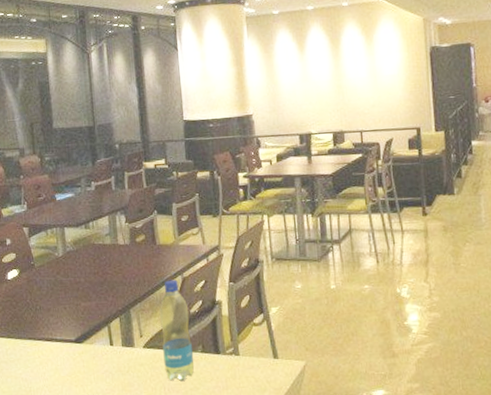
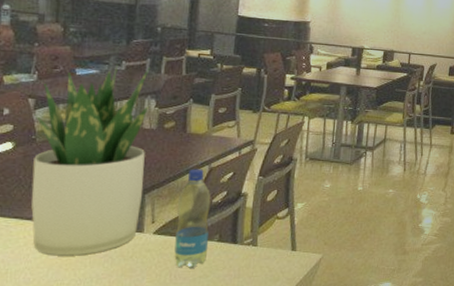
planter: none [30,185,129,373] -> present [31,64,150,256]

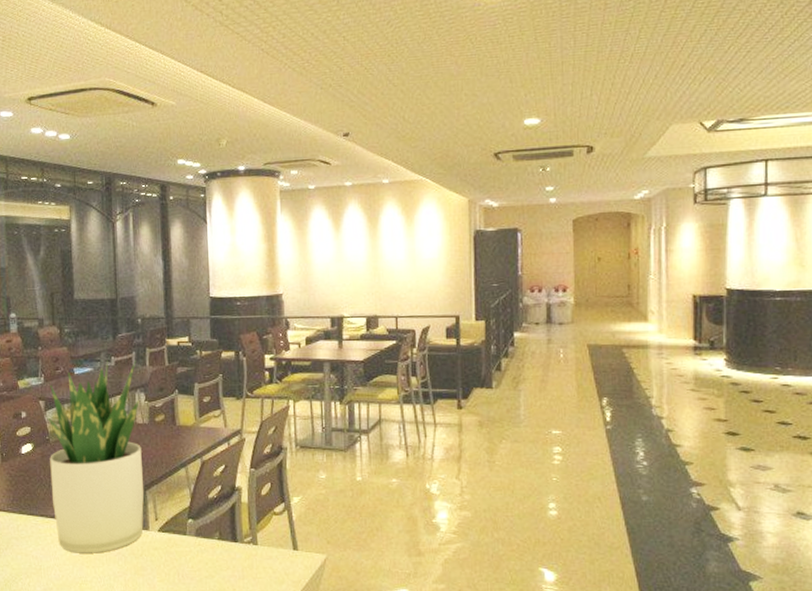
bottle: present [174,169,211,269] -> none [176,463,211,569]

